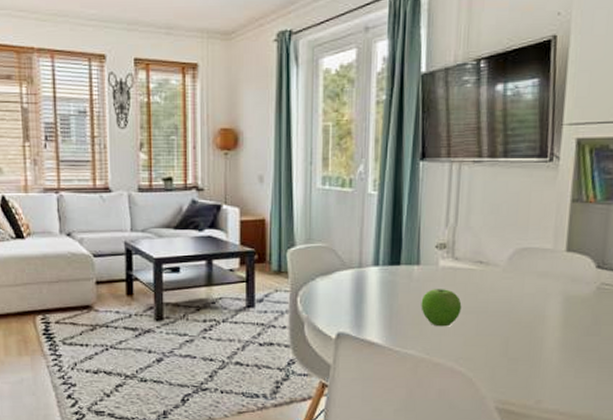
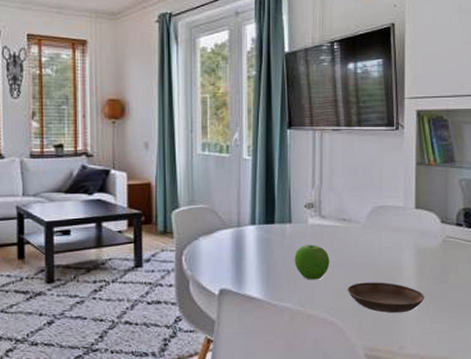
saucer: none [479,331,571,366] -> present [347,282,425,313]

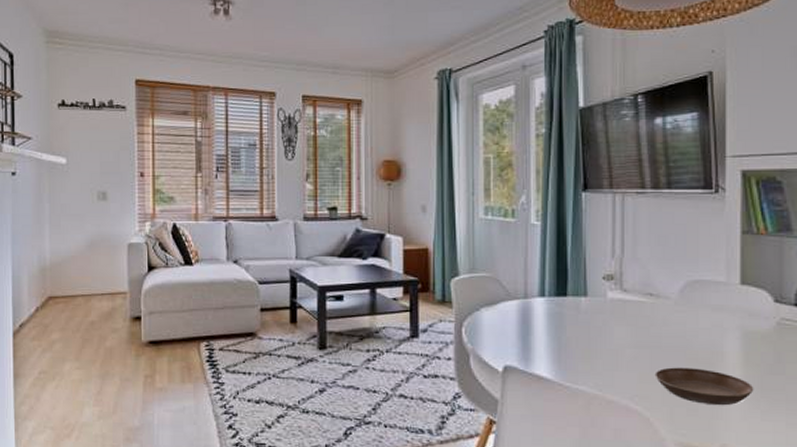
fruit: present [294,245,330,280] -> none [590,322,633,362]

